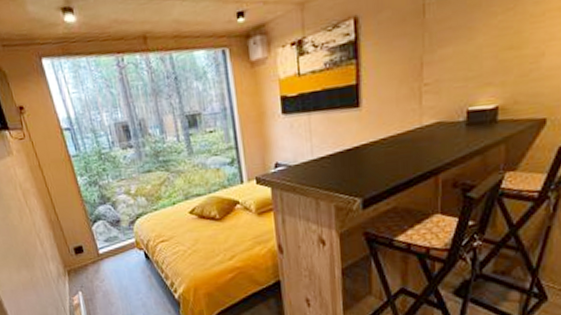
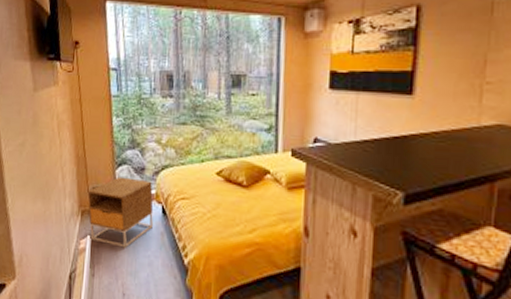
nightstand: none [69,231,139,296] -> present [87,176,154,248]

